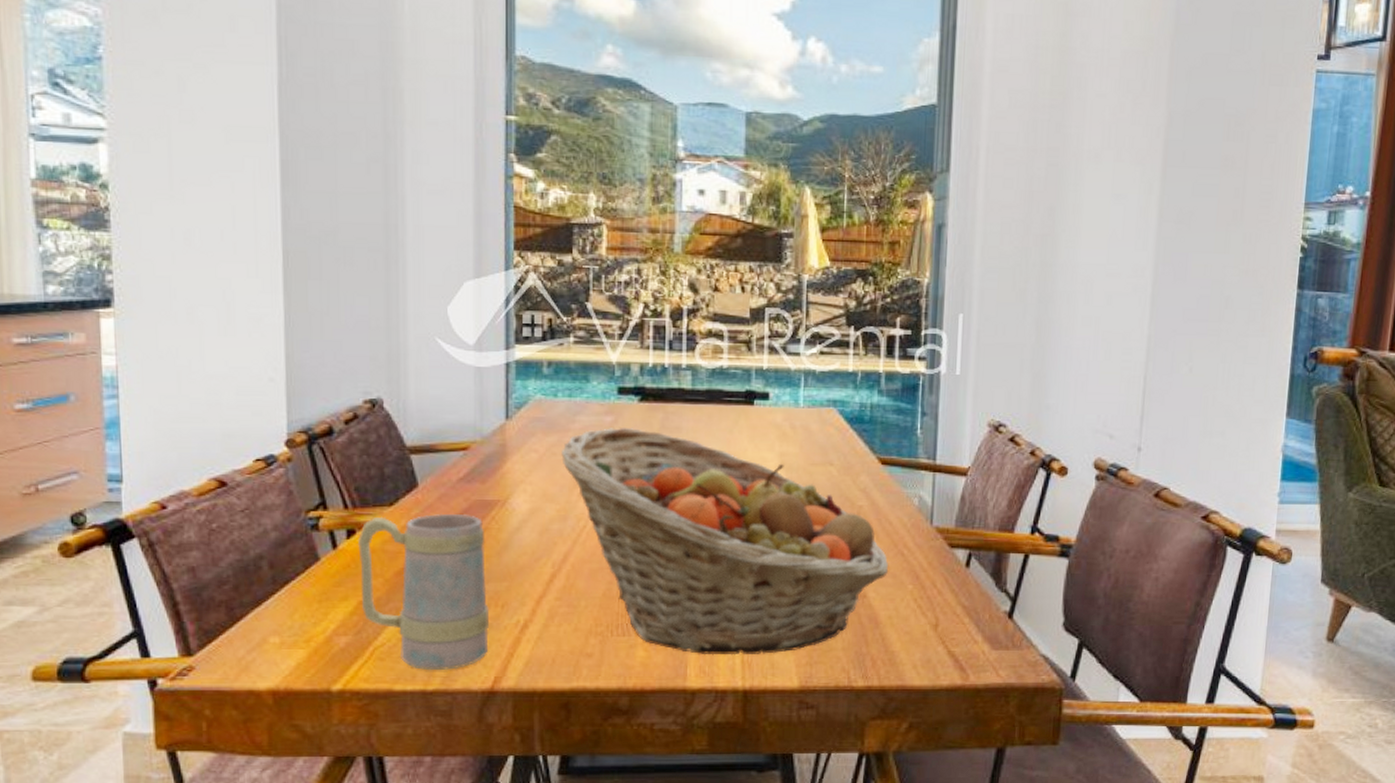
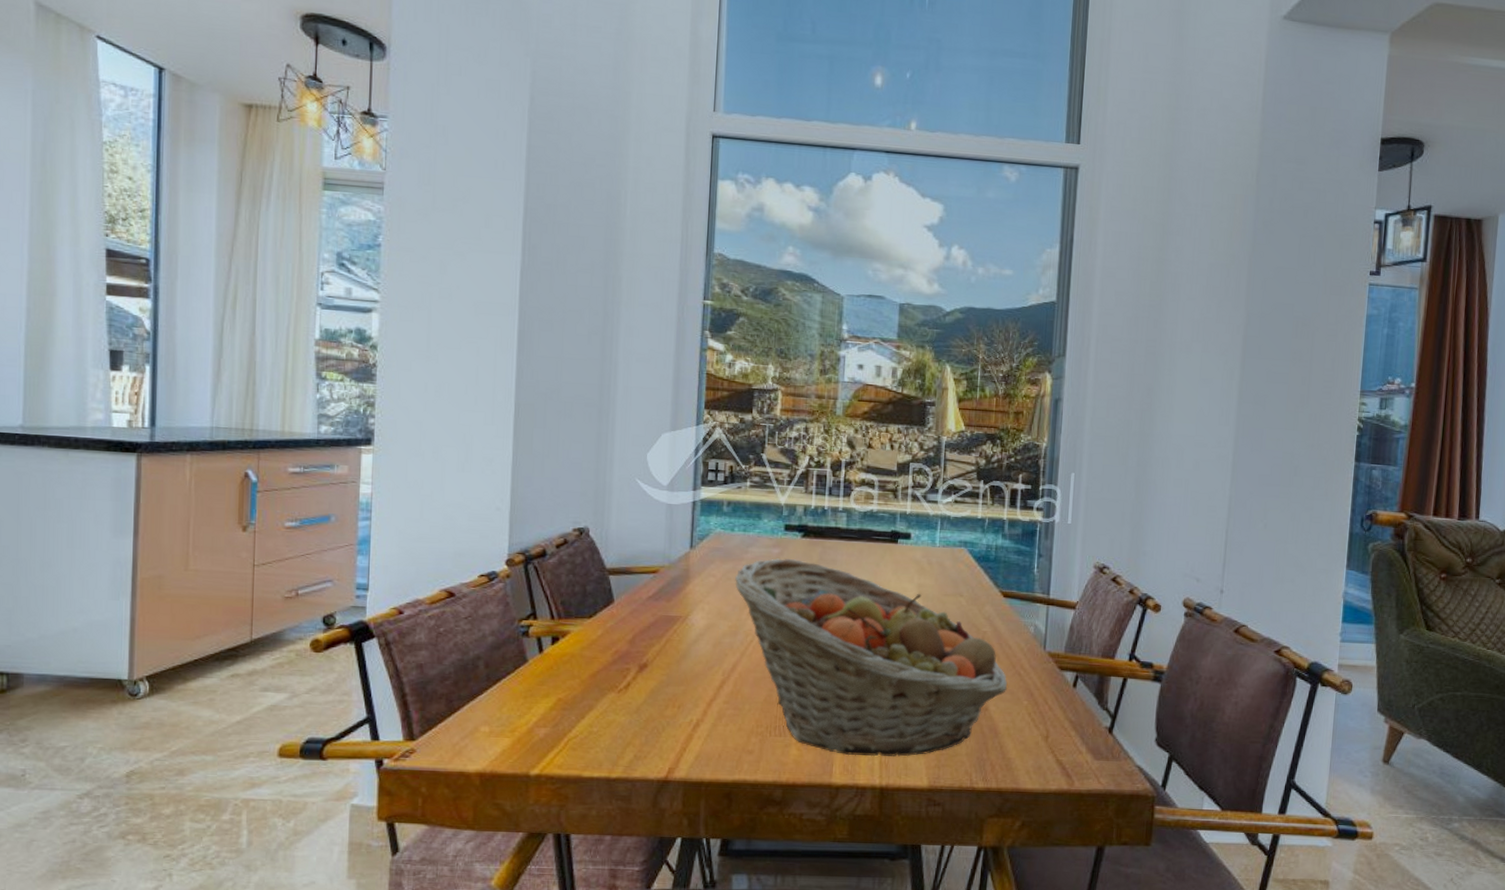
mug: present [357,513,489,670] -> none [559,625,667,761]

